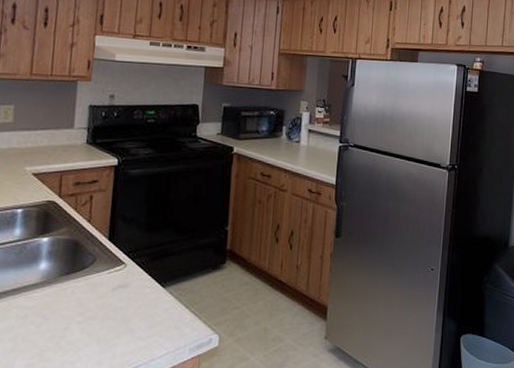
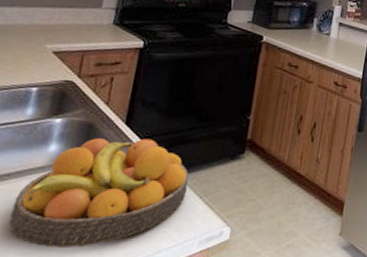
fruit bowl: none [11,253,174,360] -> present [9,138,189,249]

